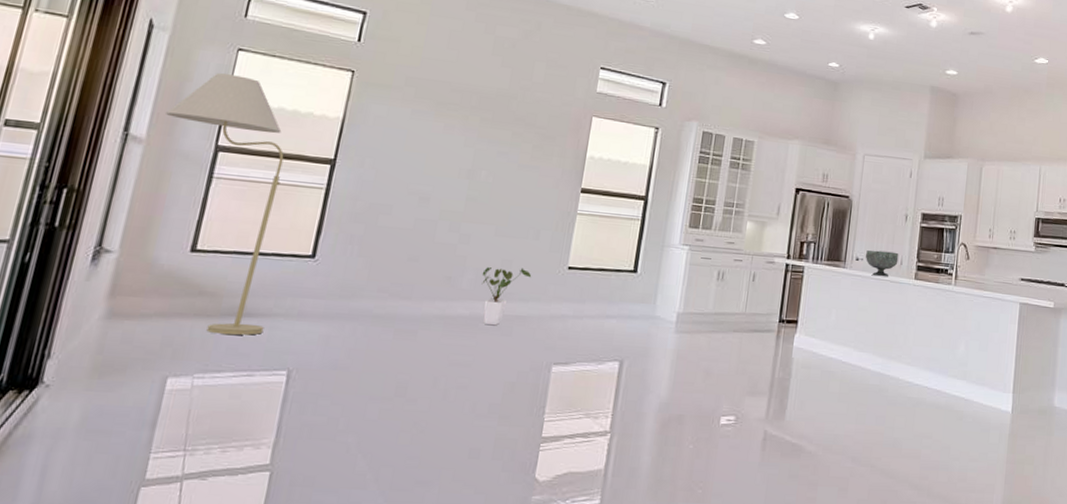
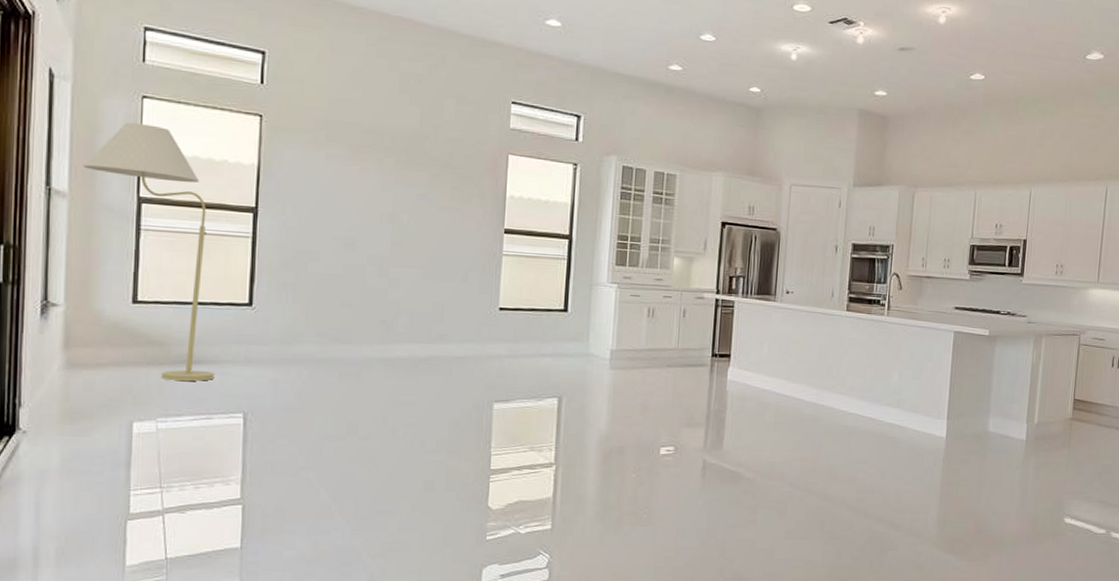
house plant: present [481,267,532,326] -> none [415,310,465,367]
decorative bowl: present [865,250,899,277] -> none [795,282,830,310]

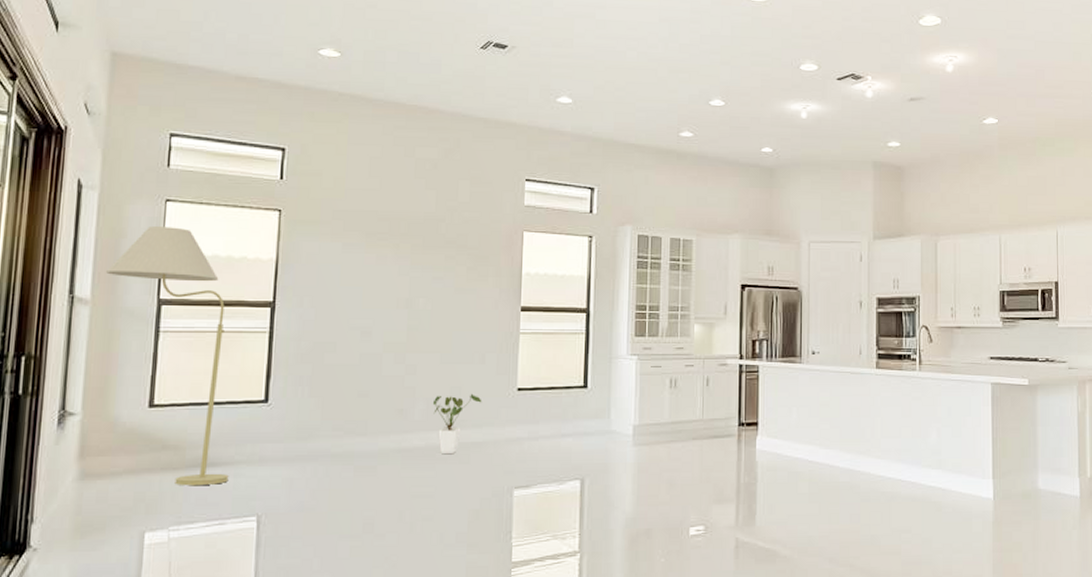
house plant: none [415,310,465,367] -> present [432,393,482,455]

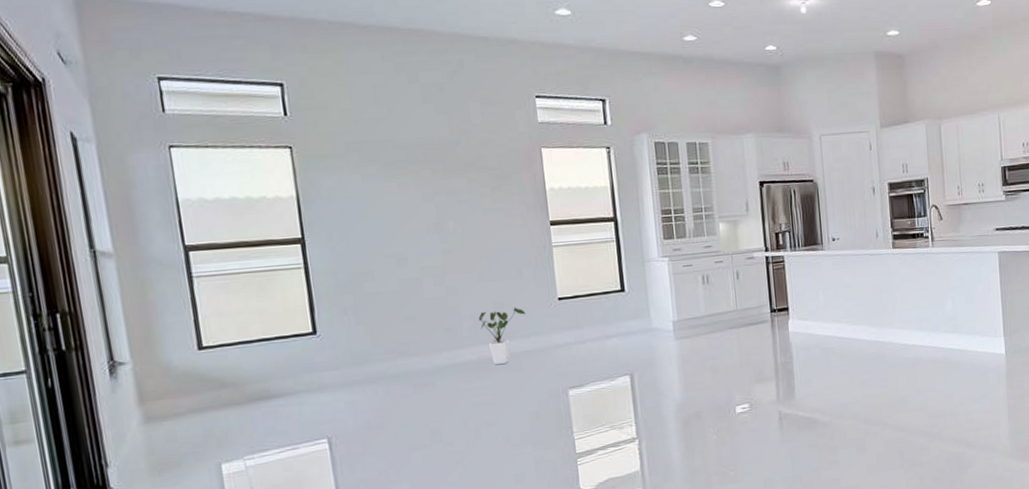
floor lamp: present [106,226,229,486] -> none [123,173,293,419]

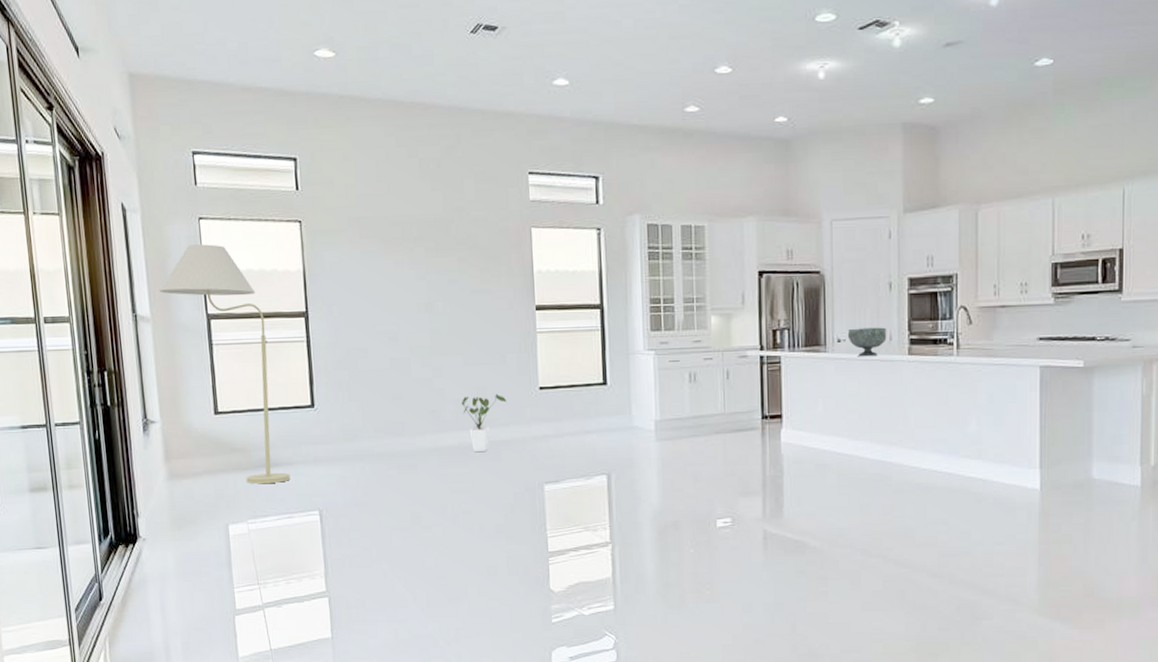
floor lamp: none [123,173,293,419] -> present [159,244,291,485]
decorative bowl: none [840,226,874,253] -> present [847,327,887,357]

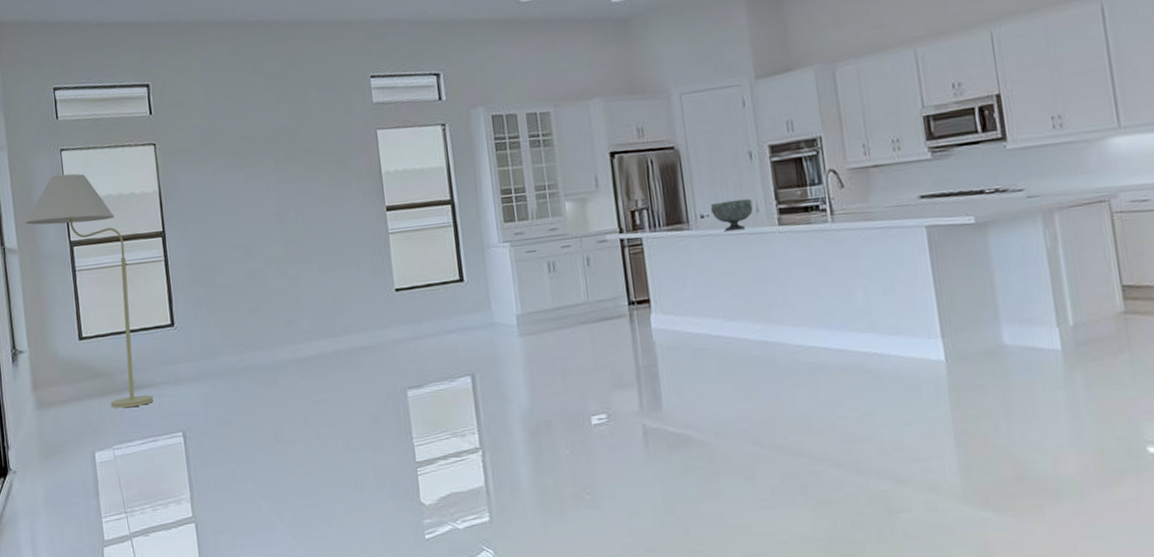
house plant: present [461,393,507,453] -> none [317,299,364,361]

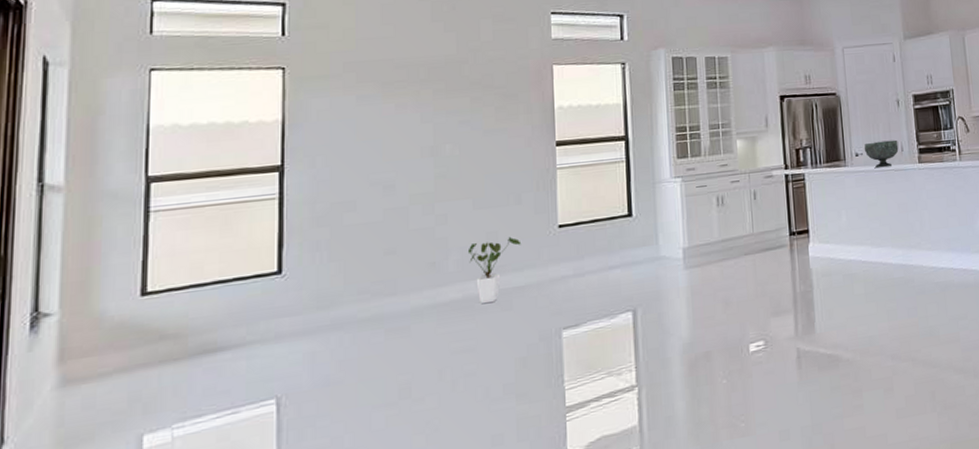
floor lamp: present [25,173,154,409] -> none [82,97,241,378]
house plant: none [317,299,364,361] -> present [467,236,522,305]

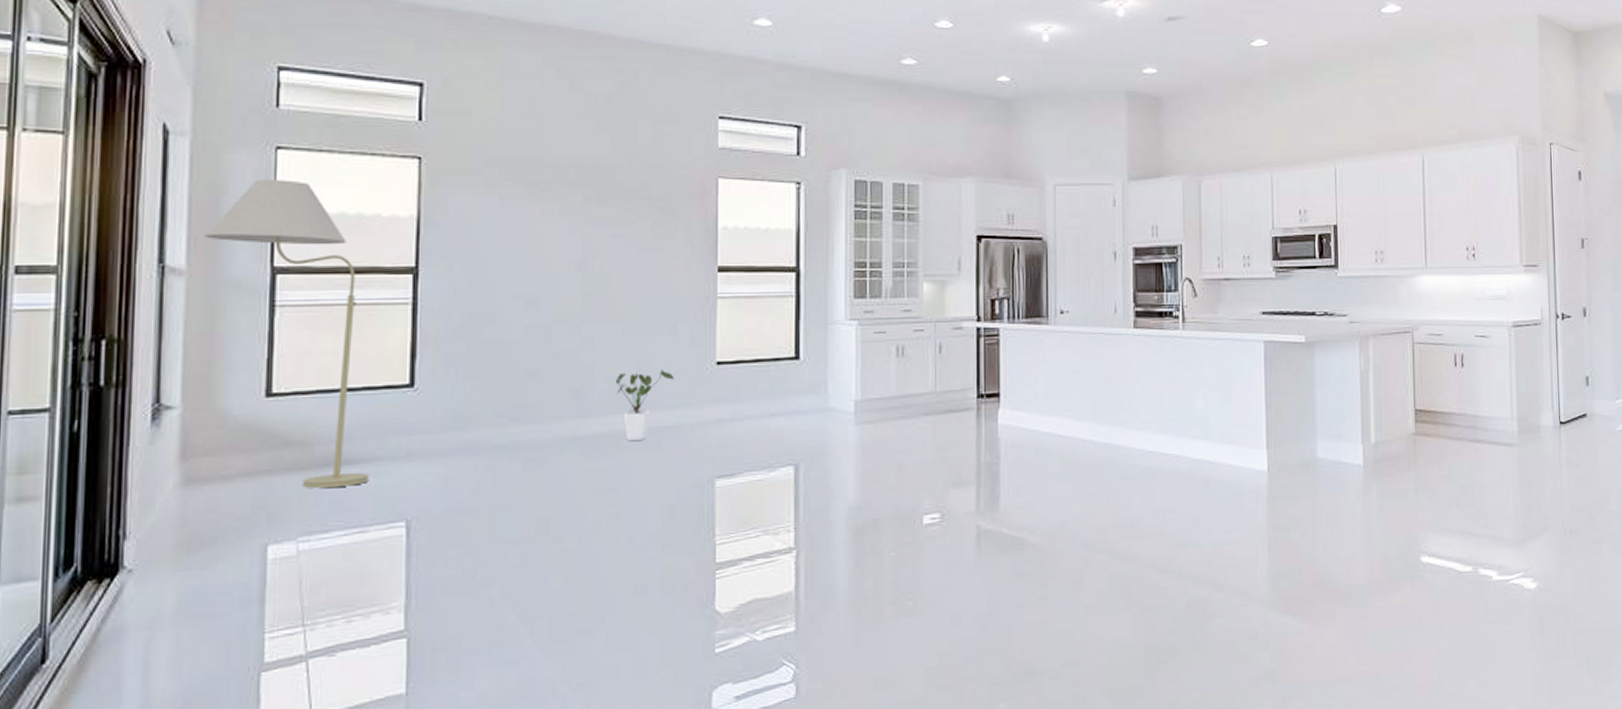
floor lamp: none [82,97,241,378] -> present [205,180,369,489]
decorative bowl: present [864,140,899,169] -> none [1070,298,1111,330]

